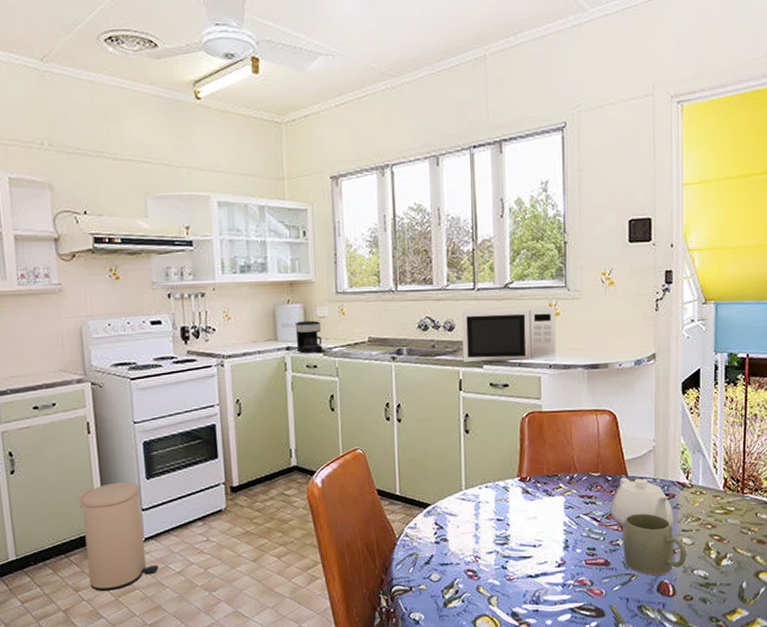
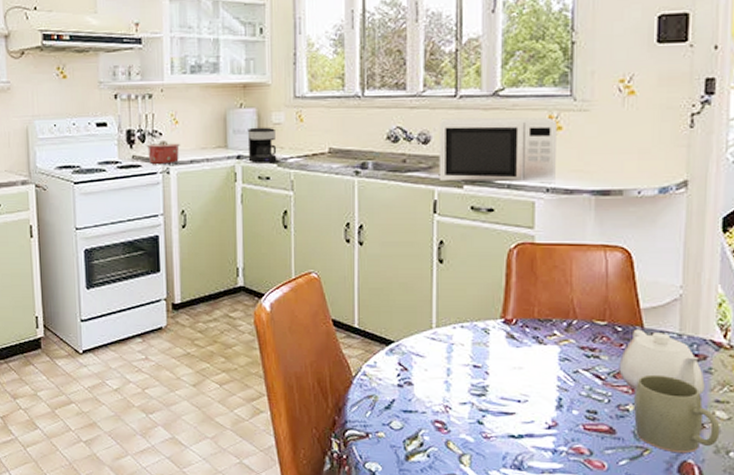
pedal bin: present [79,482,159,591] -> none [19,290,96,401]
casserole: none [200,336,234,359] -> present [146,141,181,165]

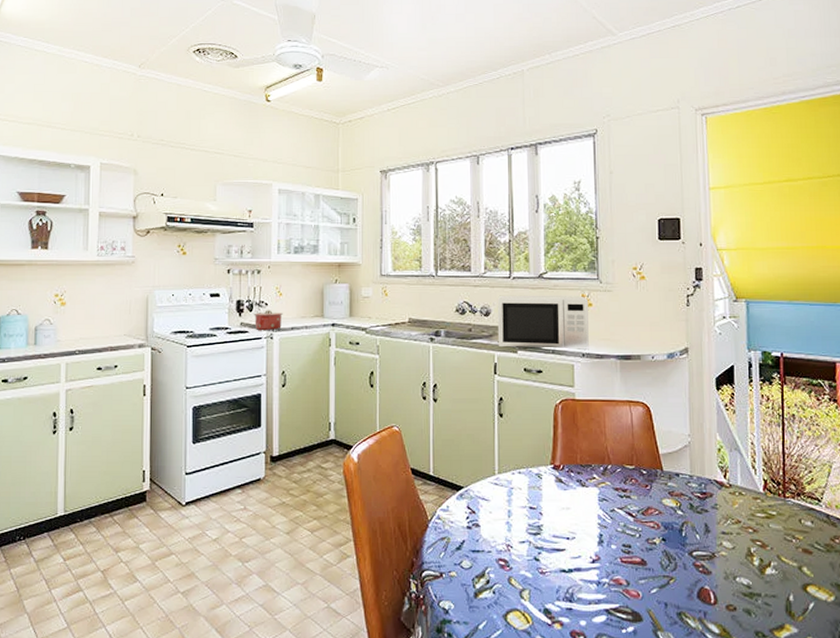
coffee maker: present [235,127,288,165] -> none [330,300,374,332]
teapot: present [619,329,705,395] -> none [646,472,713,528]
mug: present [633,374,720,454] -> none [659,511,728,581]

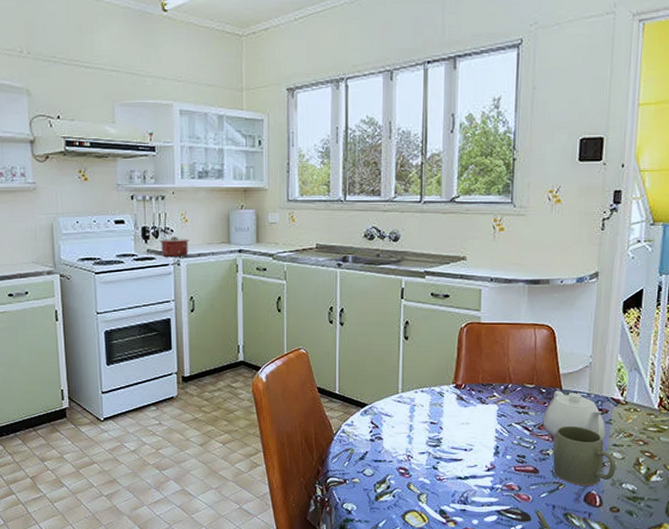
microwave: present [497,295,589,350] -> none [406,220,501,274]
teapot: none [646,472,713,528] -> present [542,390,606,441]
mug: none [659,511,728,581] -> present [552,426,616,486]

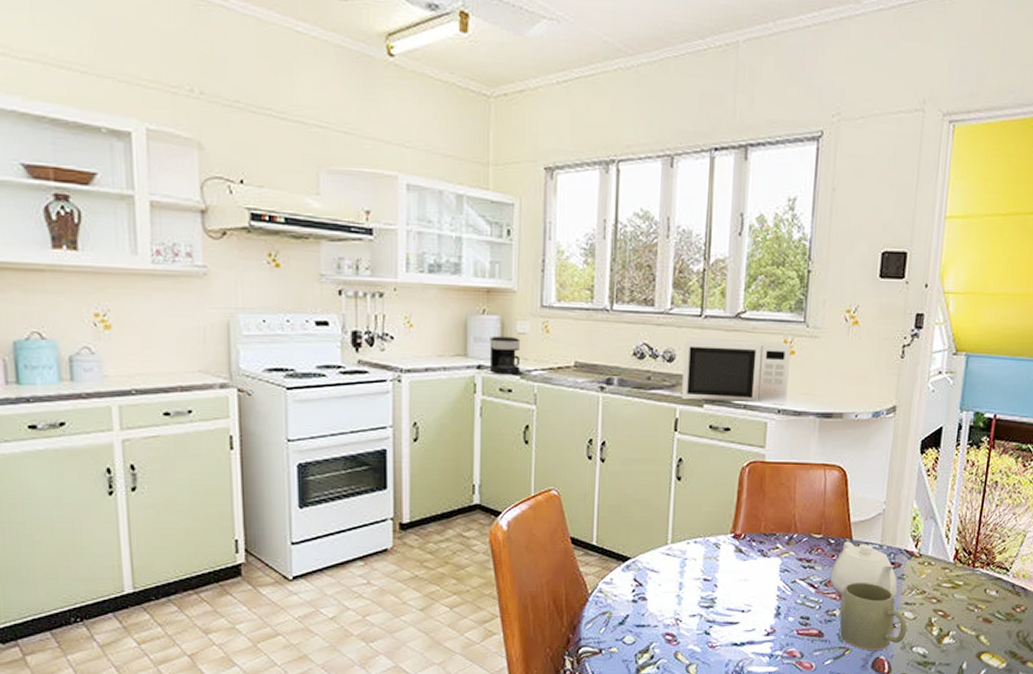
casserole: present [159,237,190,258] -> none [375,345,415,372]
coffee maker: none [237,225,281,258] -> present [475,335,531,377]
microwave: none [406,220,501,274] -> present [681,337,792,405]

